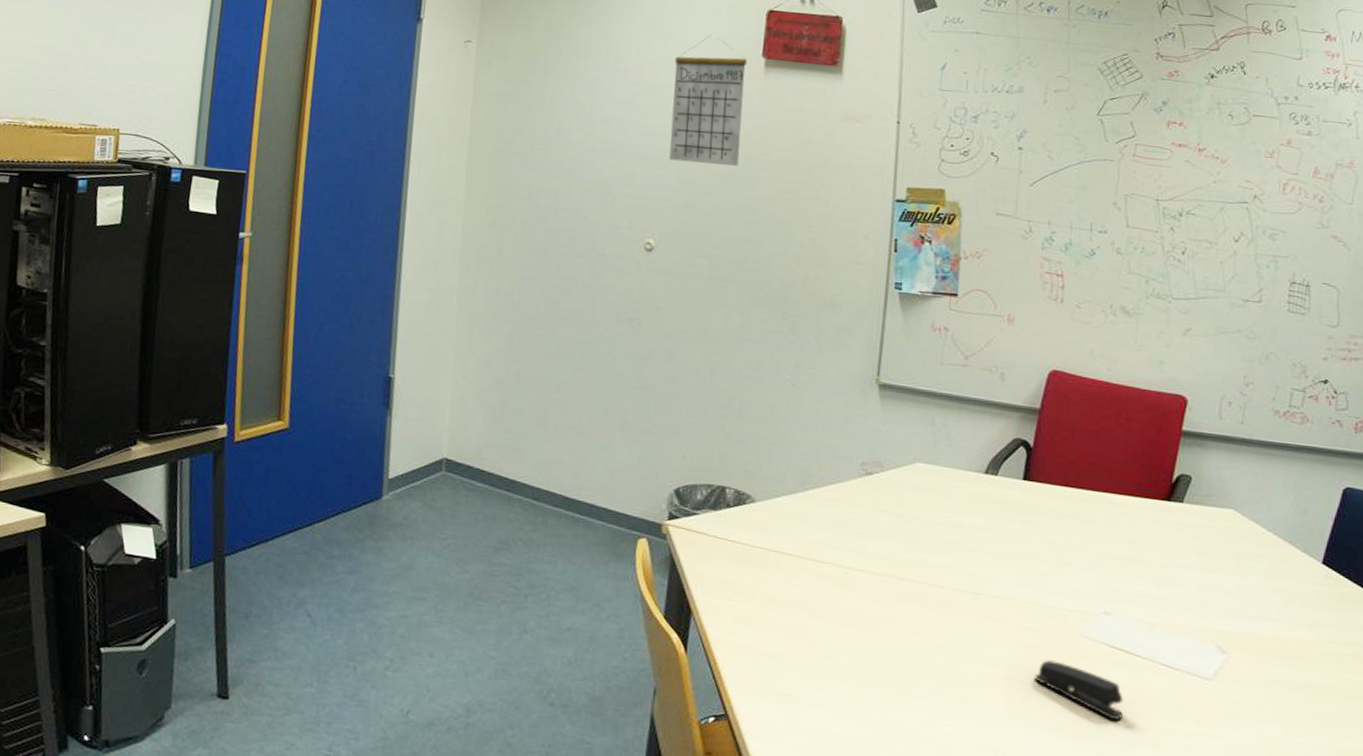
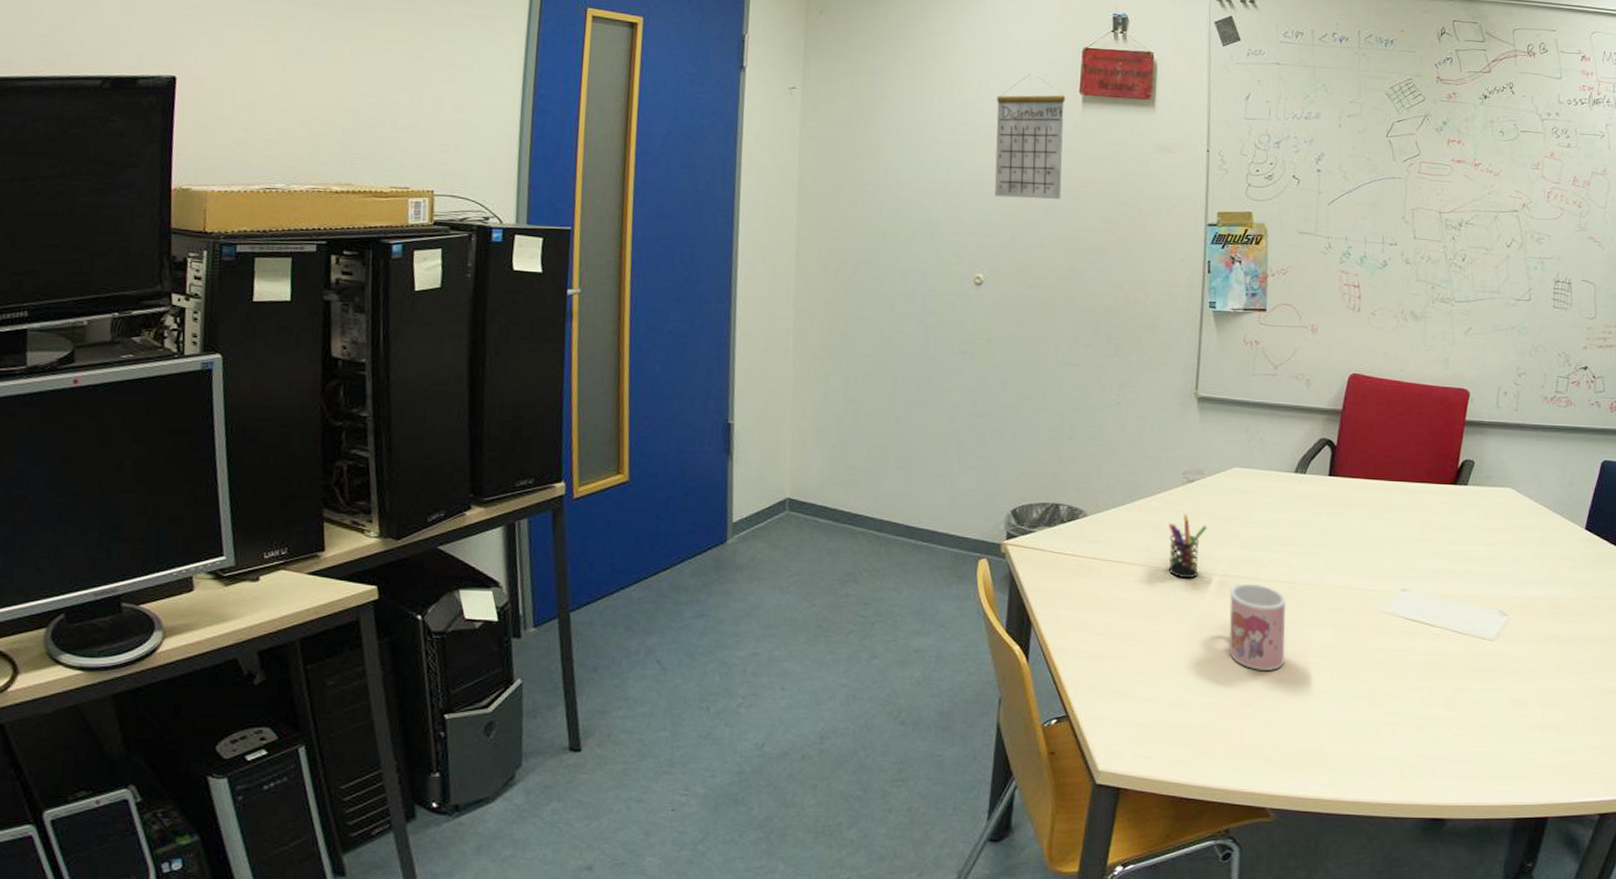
pen holder: none [841,508,886,580] -> present [1168,514,1208,579]
mug: none [905,590,972,690] -> present [1228,583,1287,672]
stapler: present [1035,660,1124,721] -> none [1343,637,1421,685]

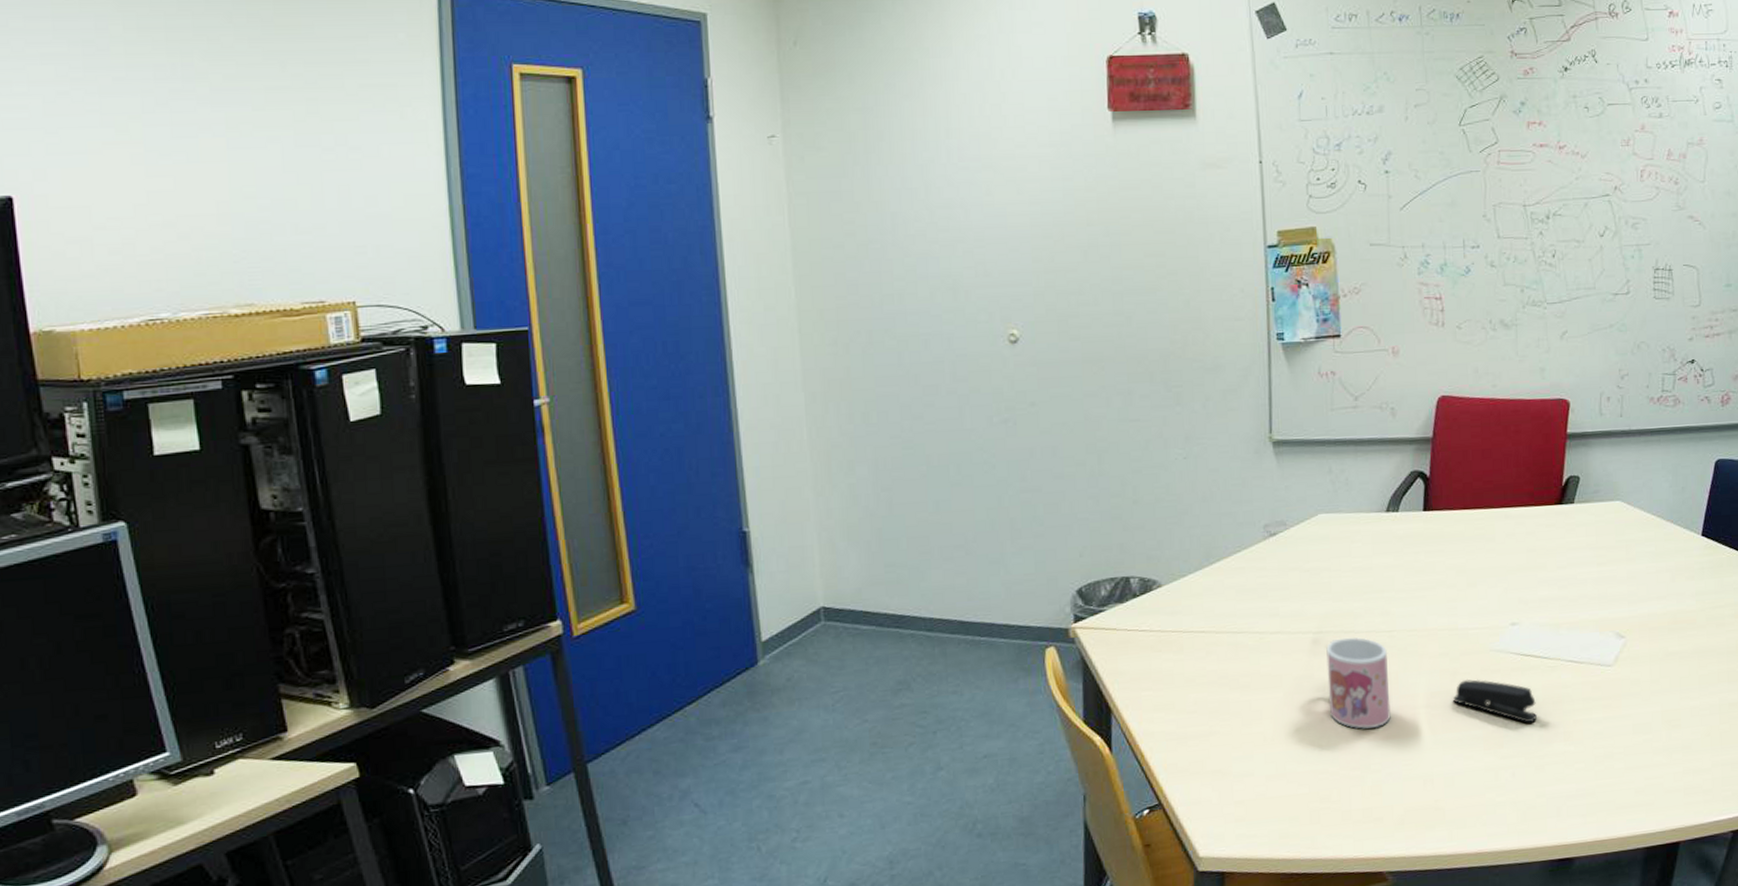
calendar: present [995,73,1066,199] -> none [1012,92,1098,240]
pen holder: present [1168,514,1208,579] -> none [1253,571,1296,641]
stapler: none [1343,637,1421,685] -> present [1453,679,1538,723]

